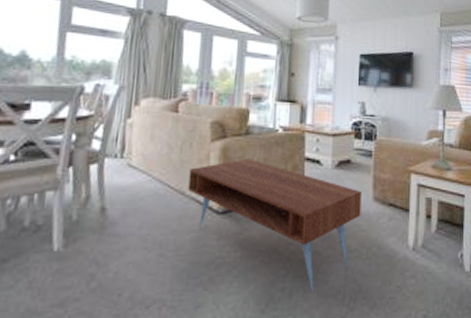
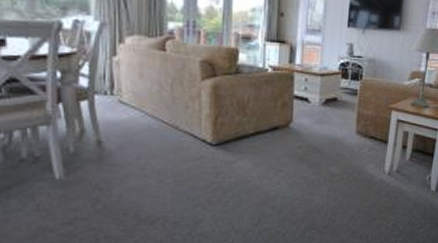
coffee table: present [187,158,362,293] -> none [181,96,346,210]

